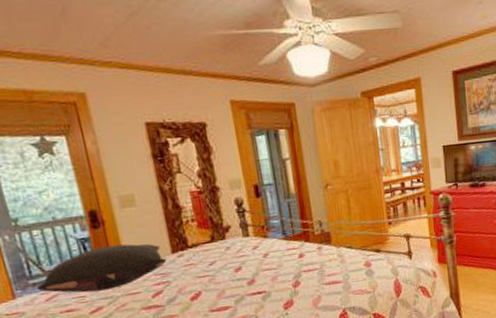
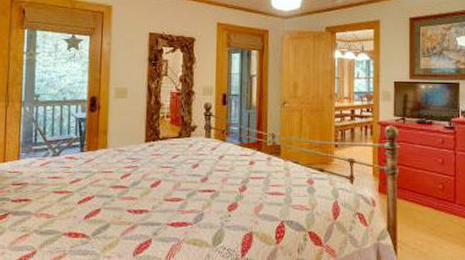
pillow: present [36,243,168,293] -> none [36,128,140,165]

